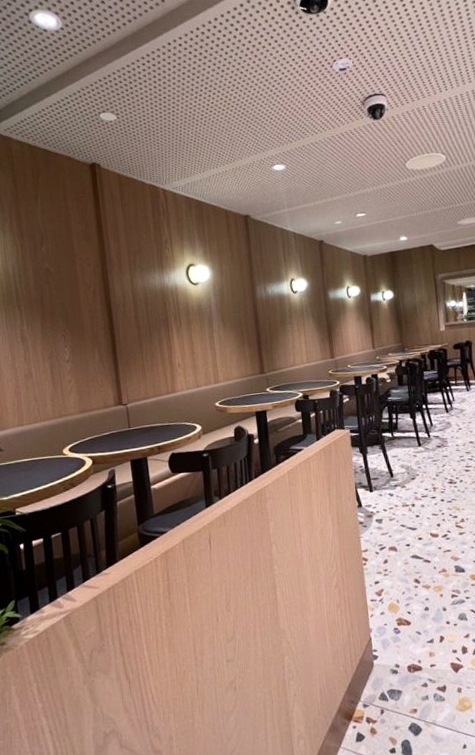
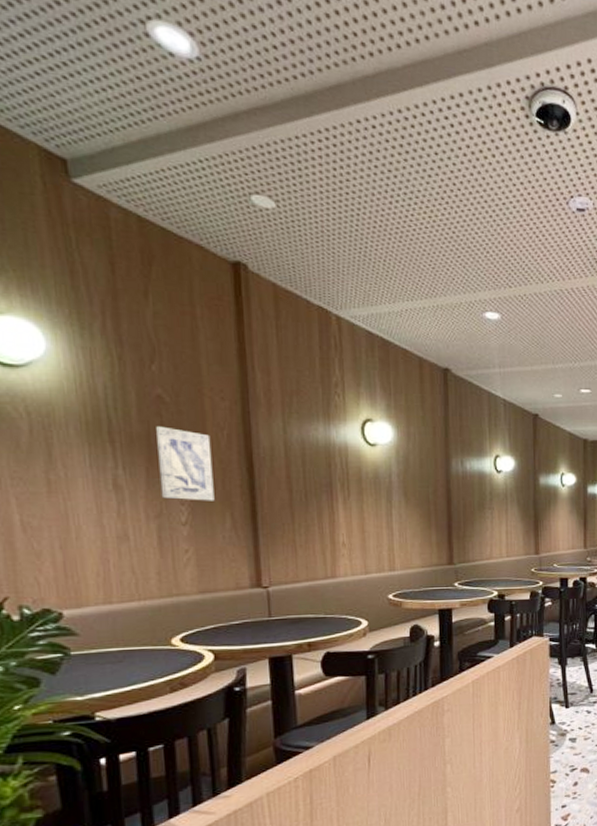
wall art: none [46,290,87,344] -> present [156,426,215,501]

